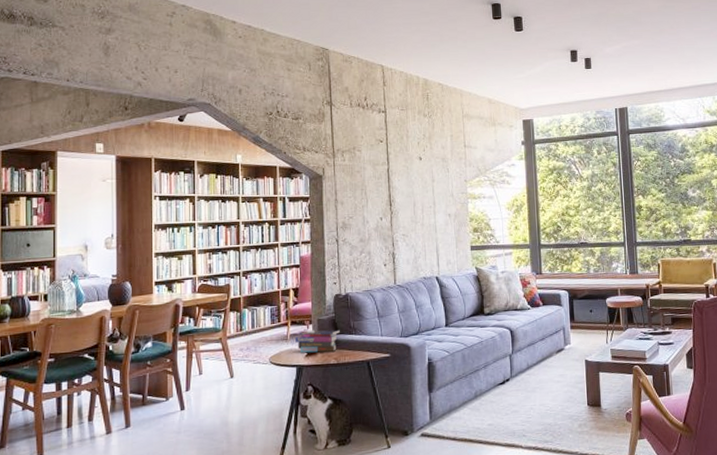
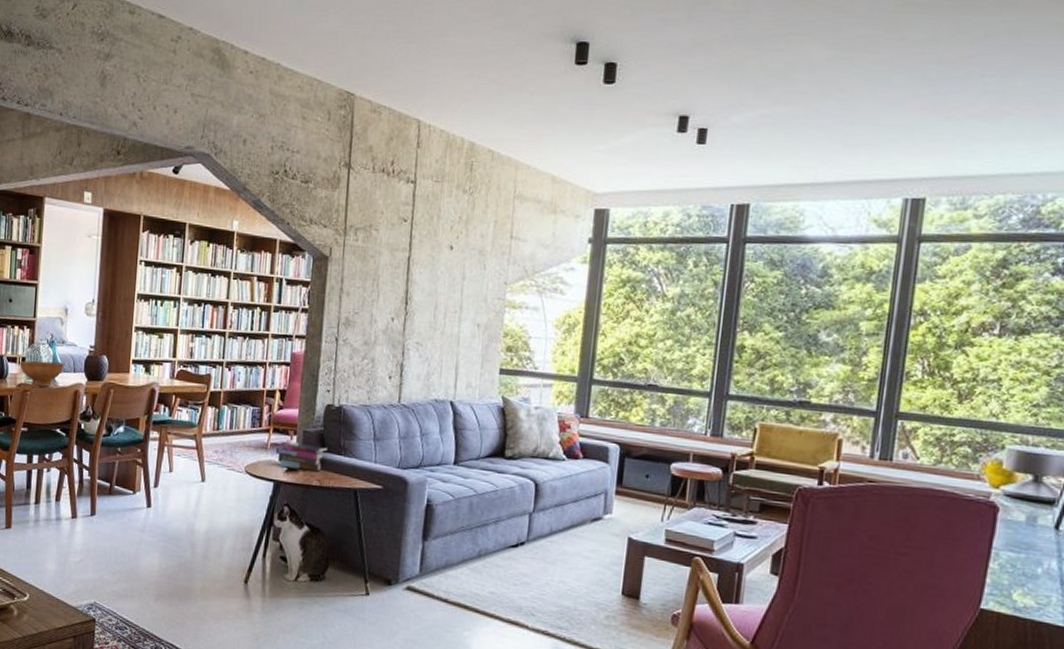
bowl: none [41,294,88,319] -> present [19,360,64,387]

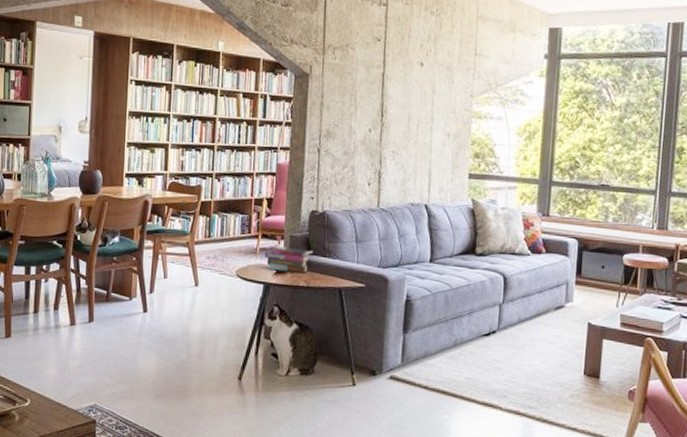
bowl: present [19,360,64,387] -> none [14,176,59,202]

